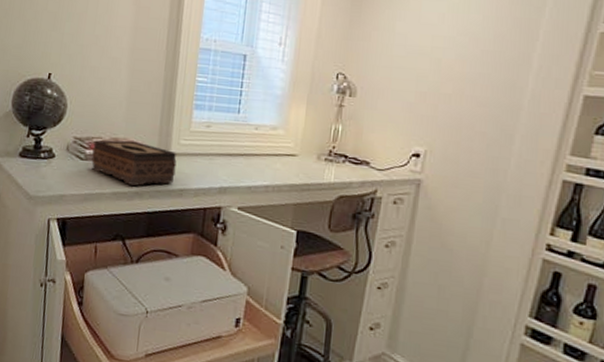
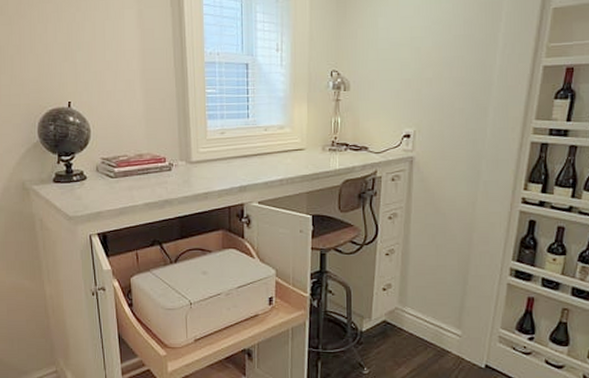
tissue box: present [91,140,177,187] -> none [120,155,199,196]

